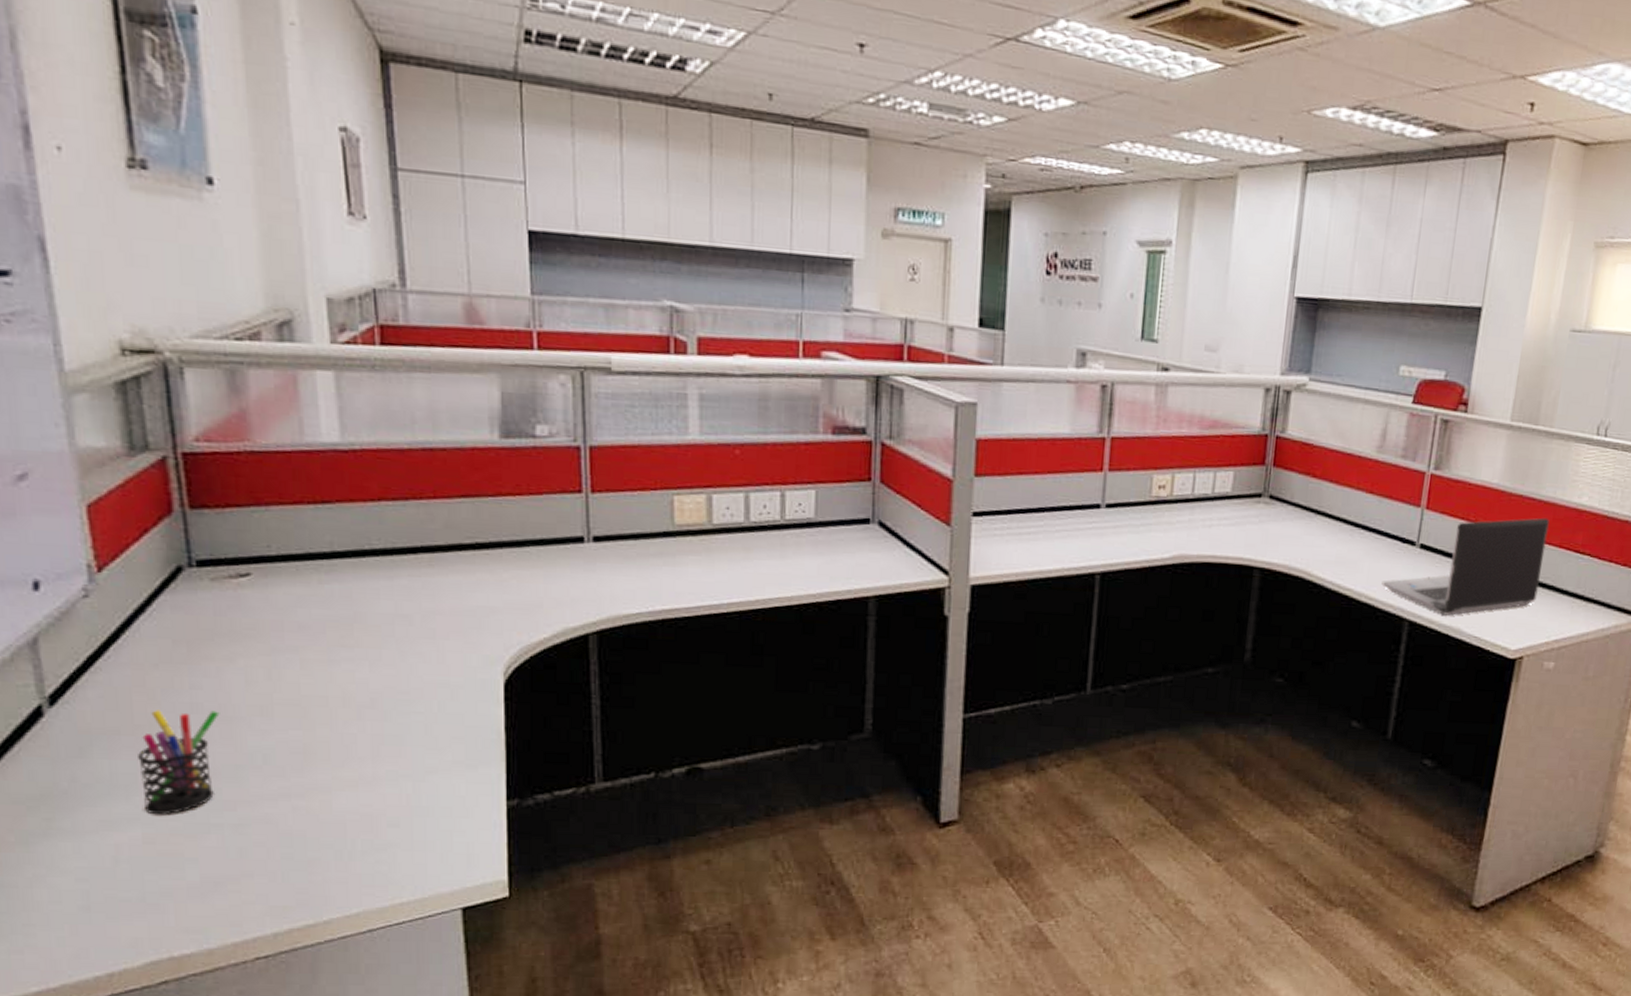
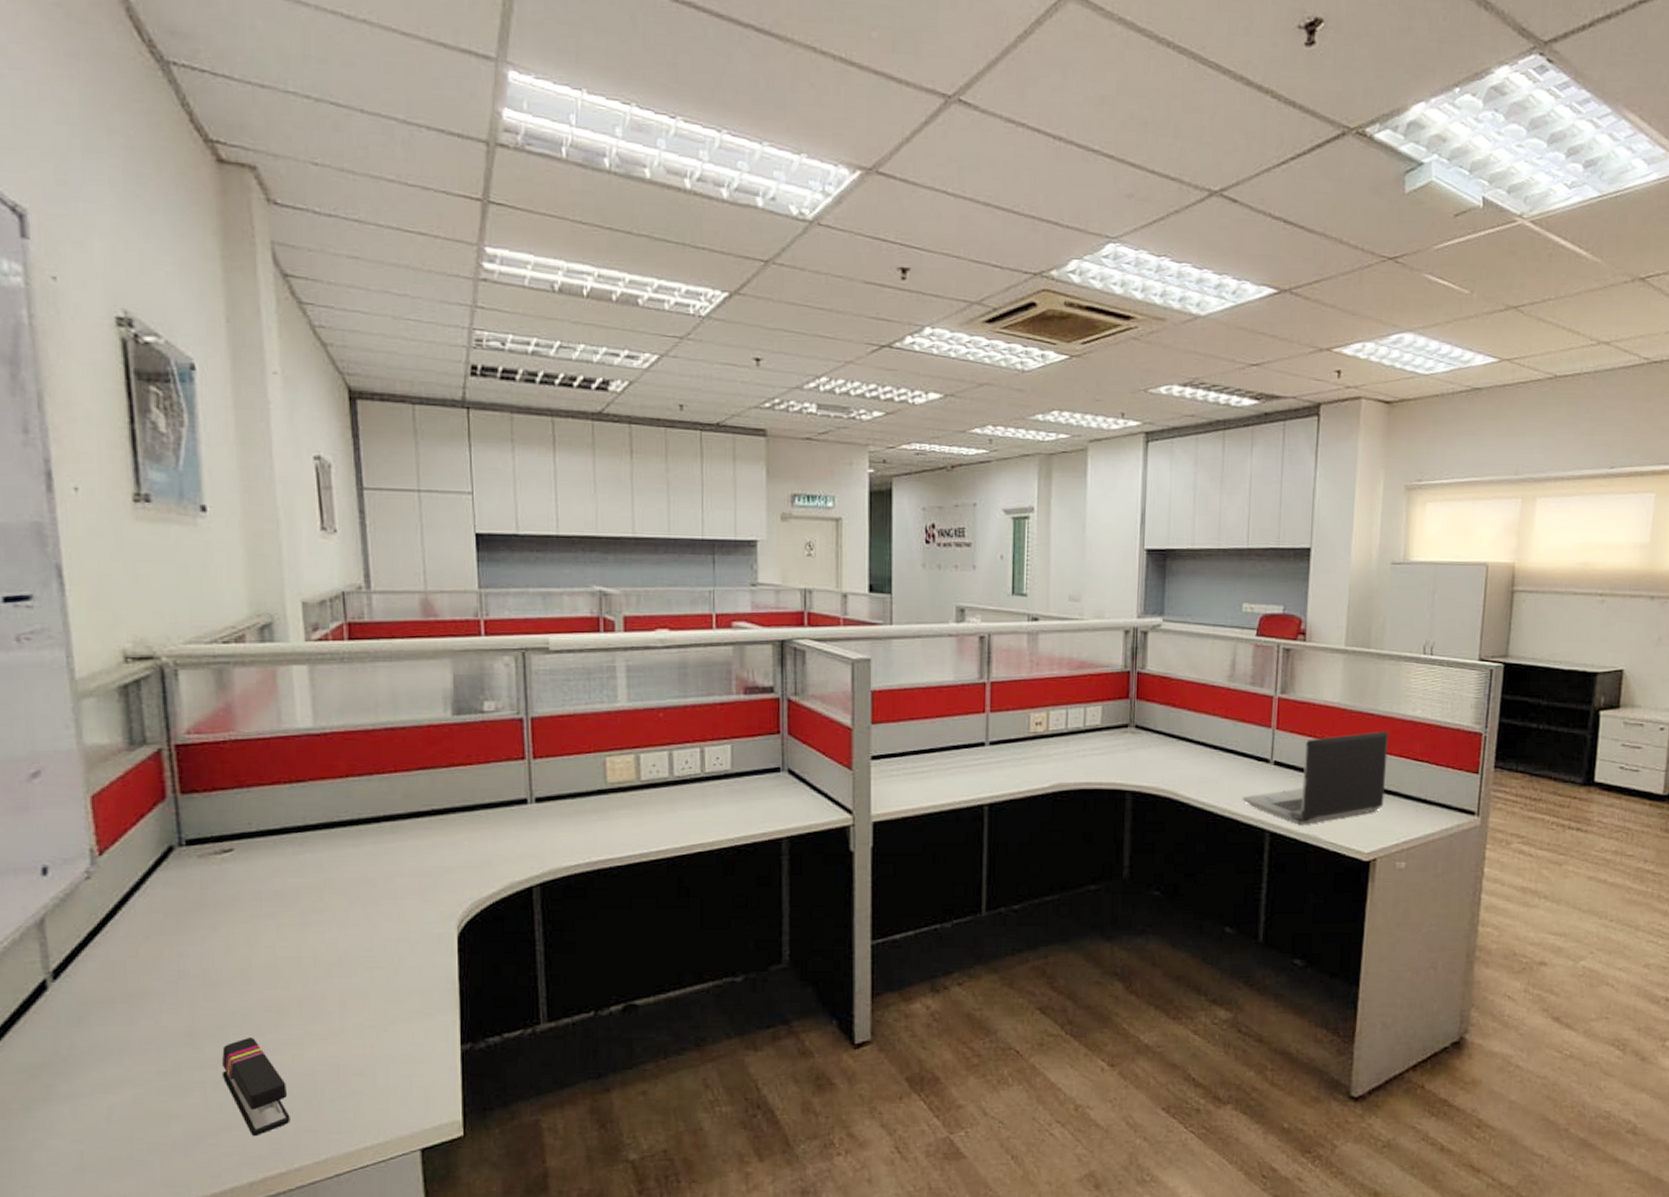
pen holder: present [138,710,220,815] -> none [130,976,204,1076]
stapler: none [240,779,318,884] -> present [221,1036,290,1135]

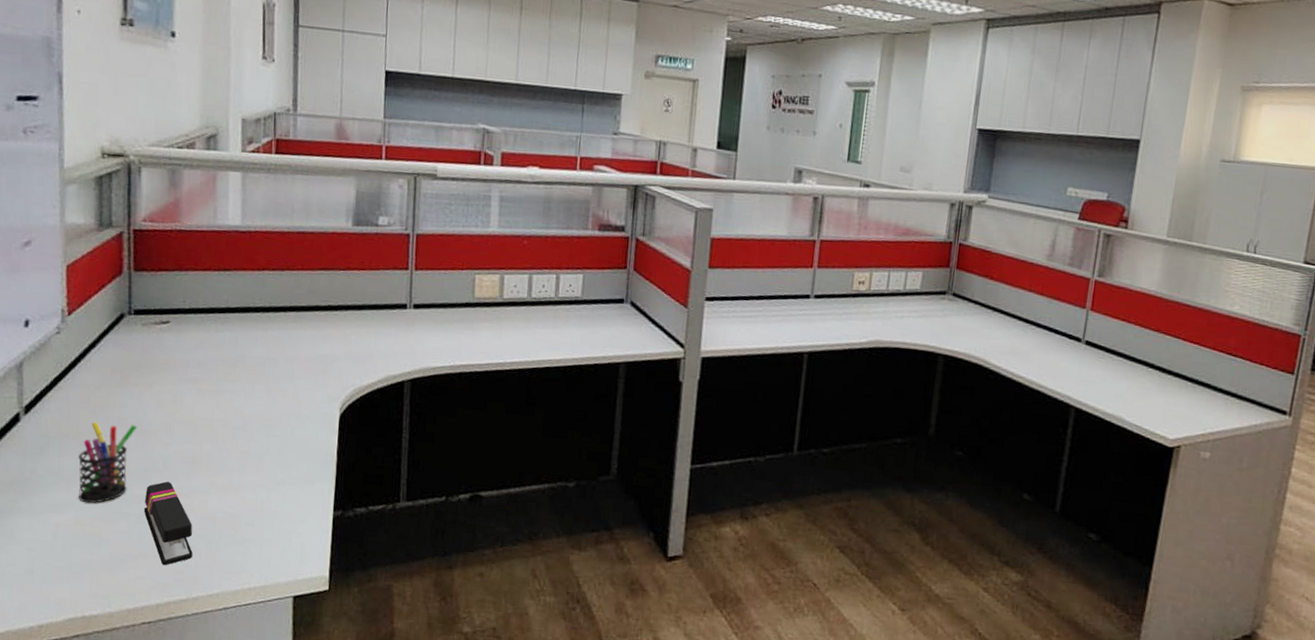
pen holder: none [130,976,204,1076] -> present [79,421,138,504]
laptop computer: present [1242,731,1389,825] -> none [1050,322,1204,405]

